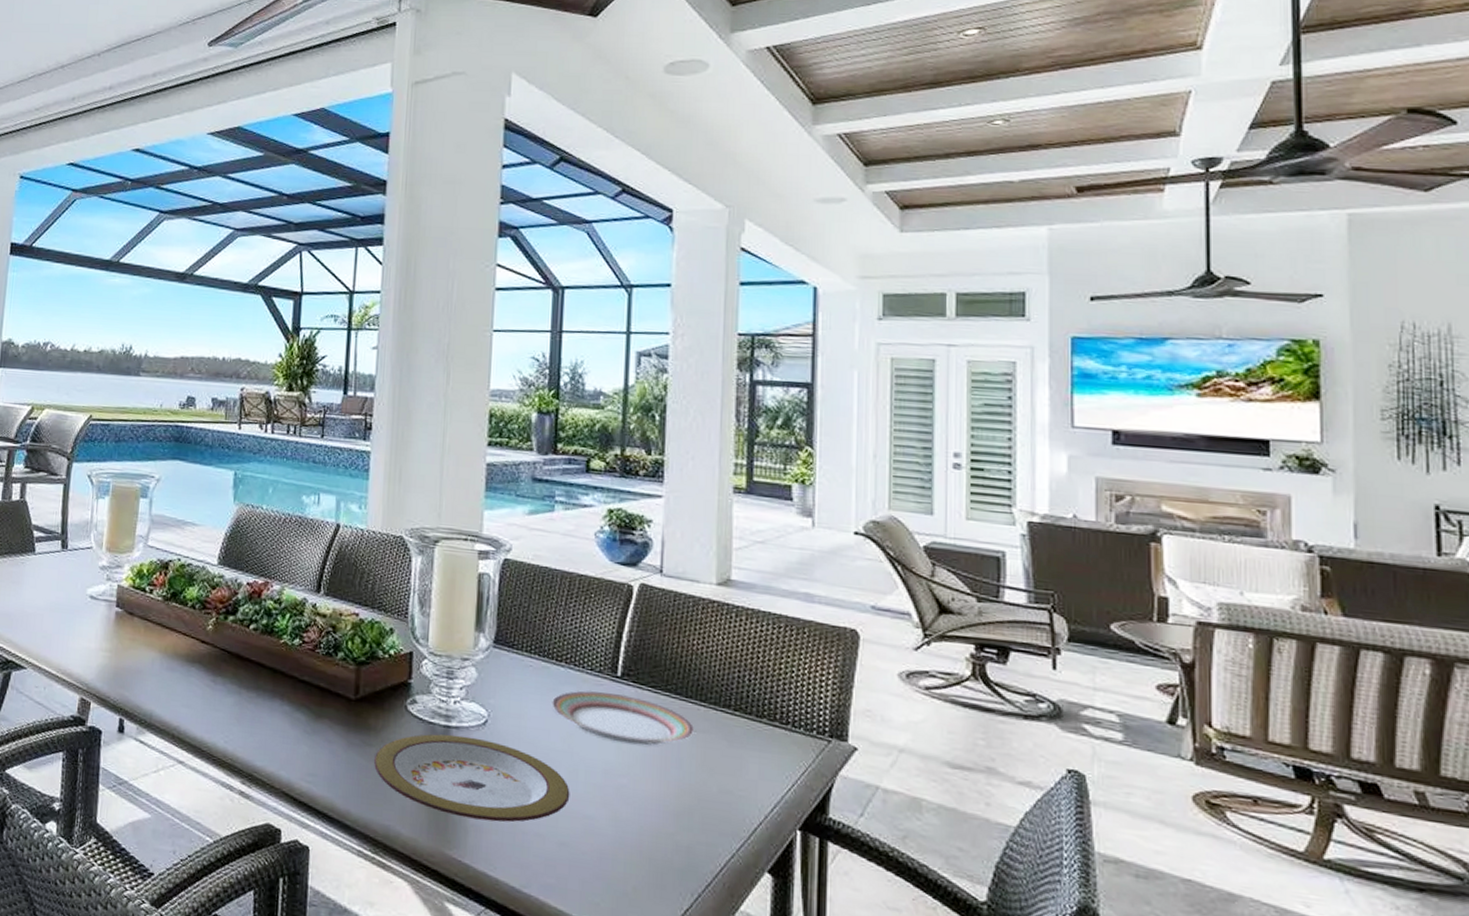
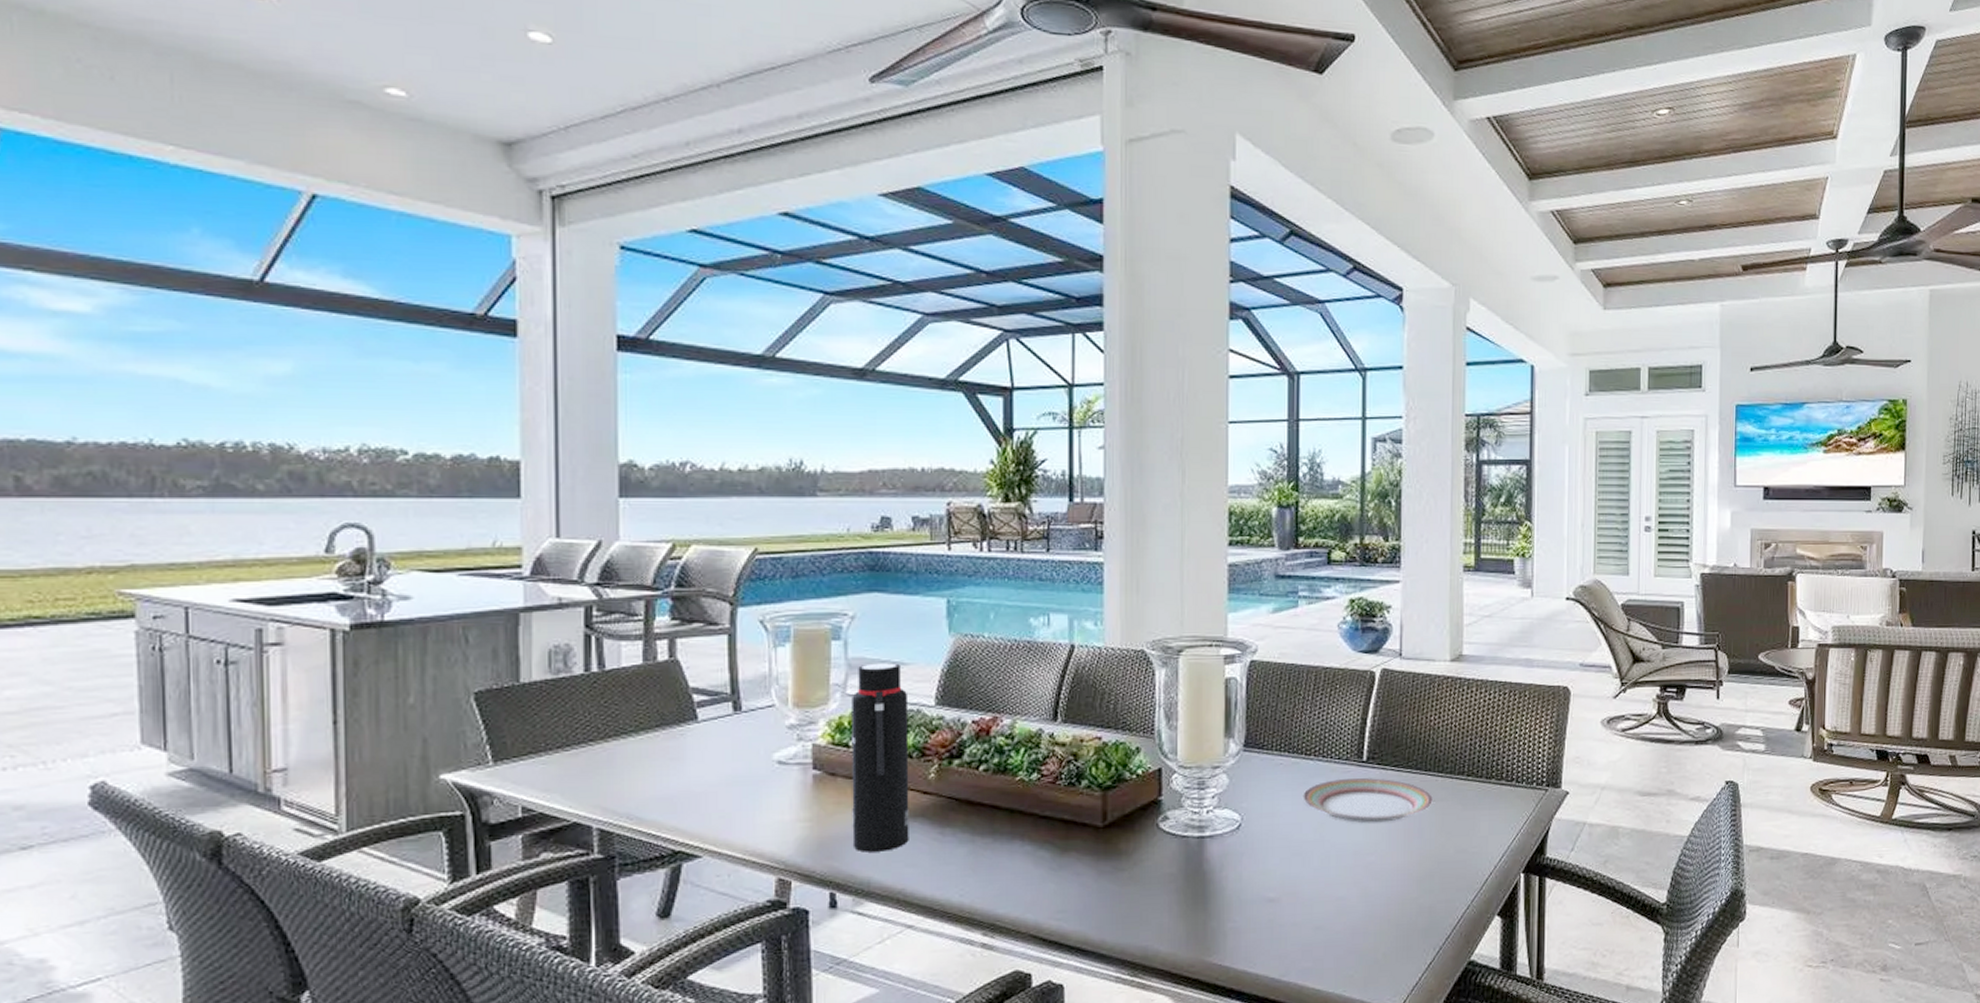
water bottle: none [141,521,197,690] -> present [852,663,909,852]
plate: present [373,734,570,822] -> none [1126,843,1323,923]

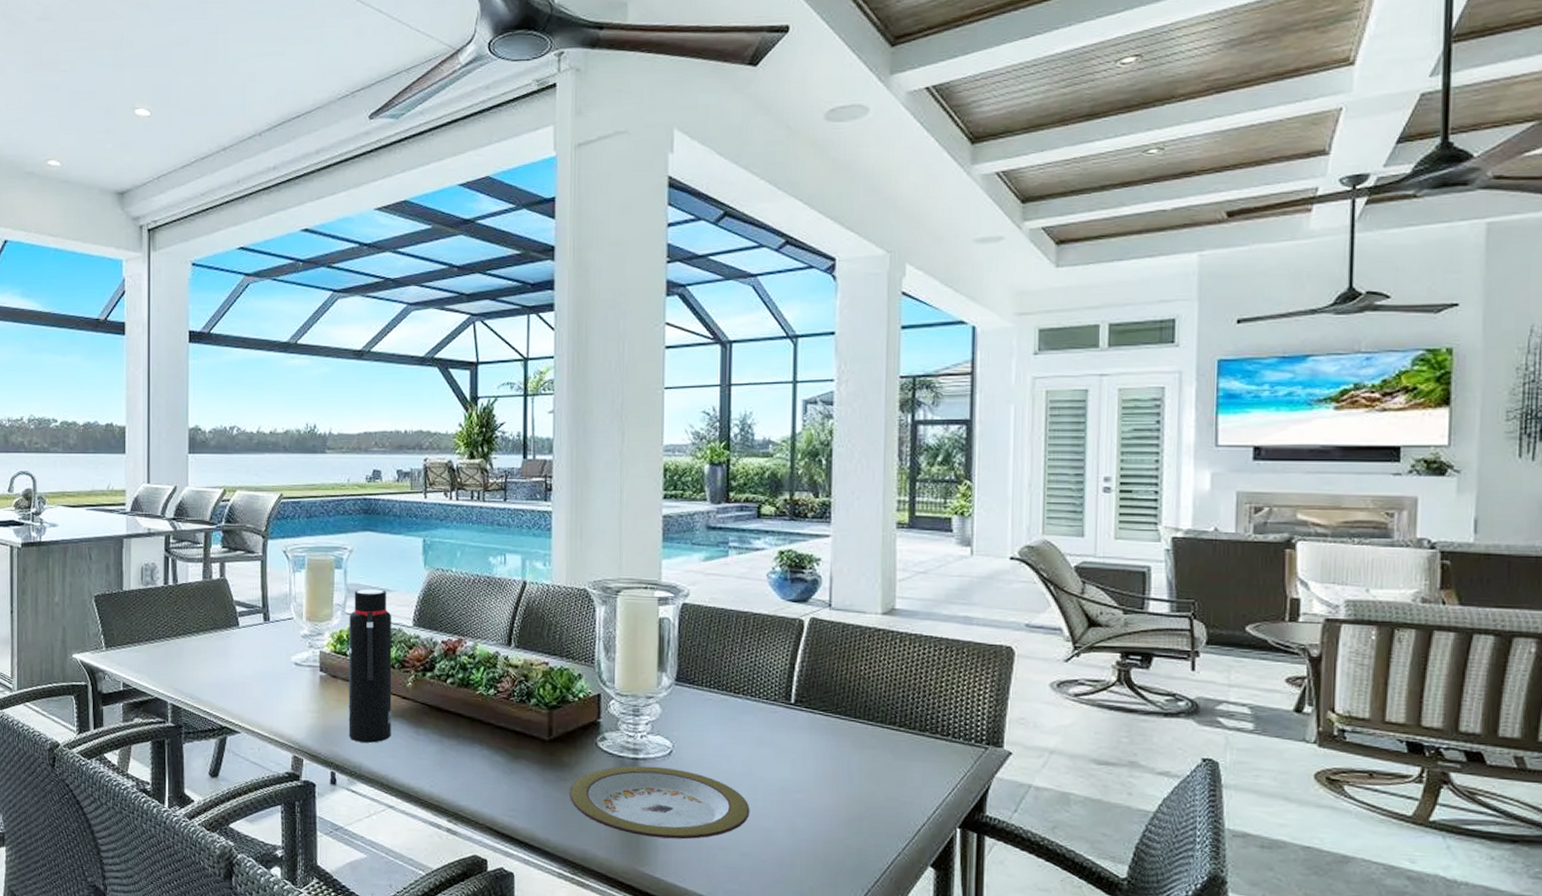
plate: none [1126,843,1323,923] -> present [568,765,750,840]
plate: present [1303,778,1434,824] -> none [731,718,863,764]

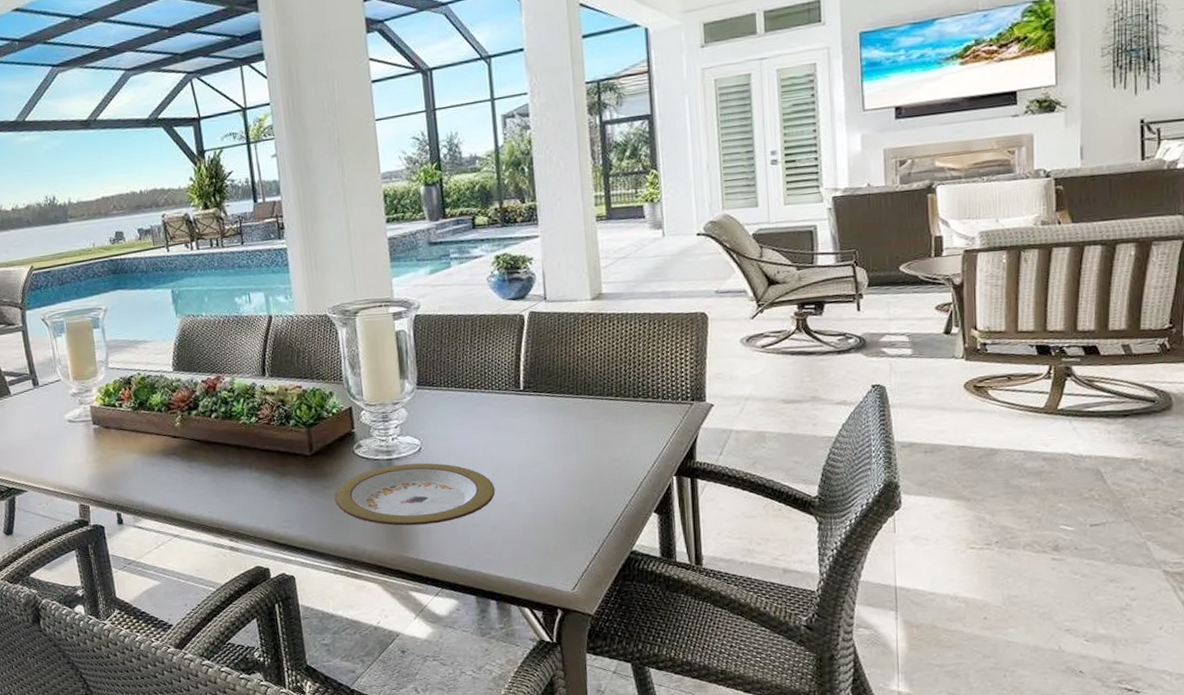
water bottle: present [348,589,392,743] -> none [113,341,167,483]

